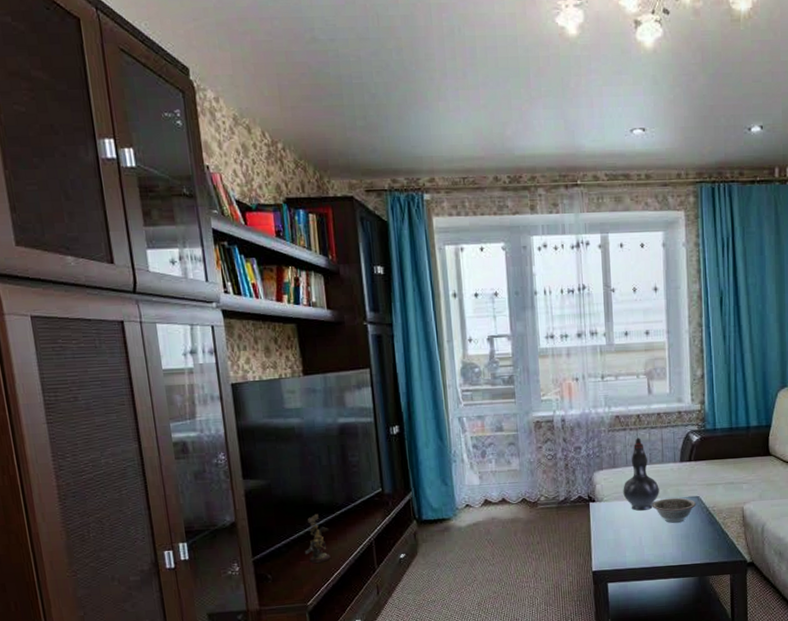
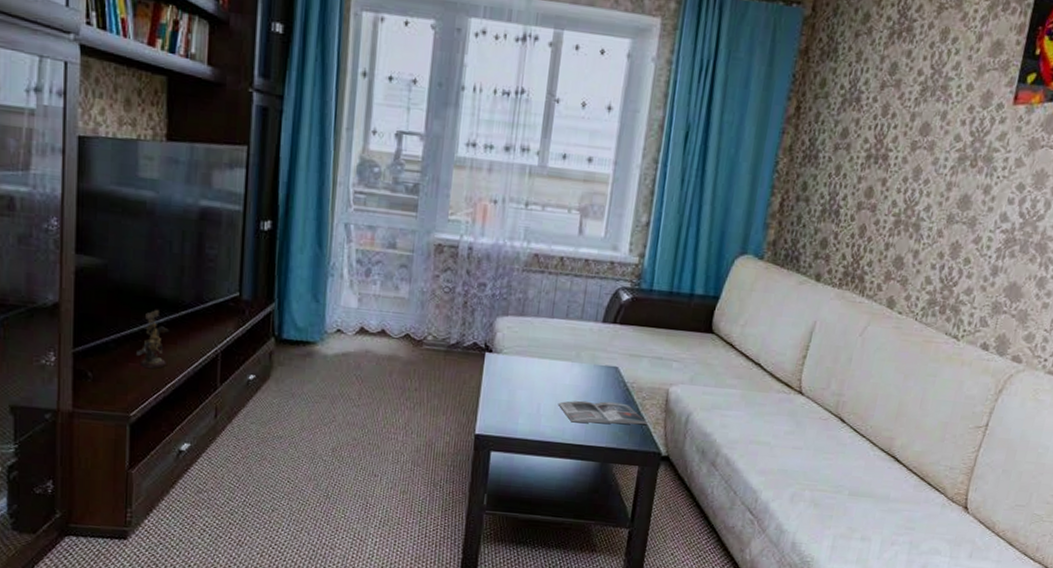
decorative vase: present [623,438,659,511] -> none [527,285,572,373]
decorative bowl: present [652,497,697,523] -> none [559,362,614,395]
magazine: none [655,525,732,548] -> present [557,400,649,425]

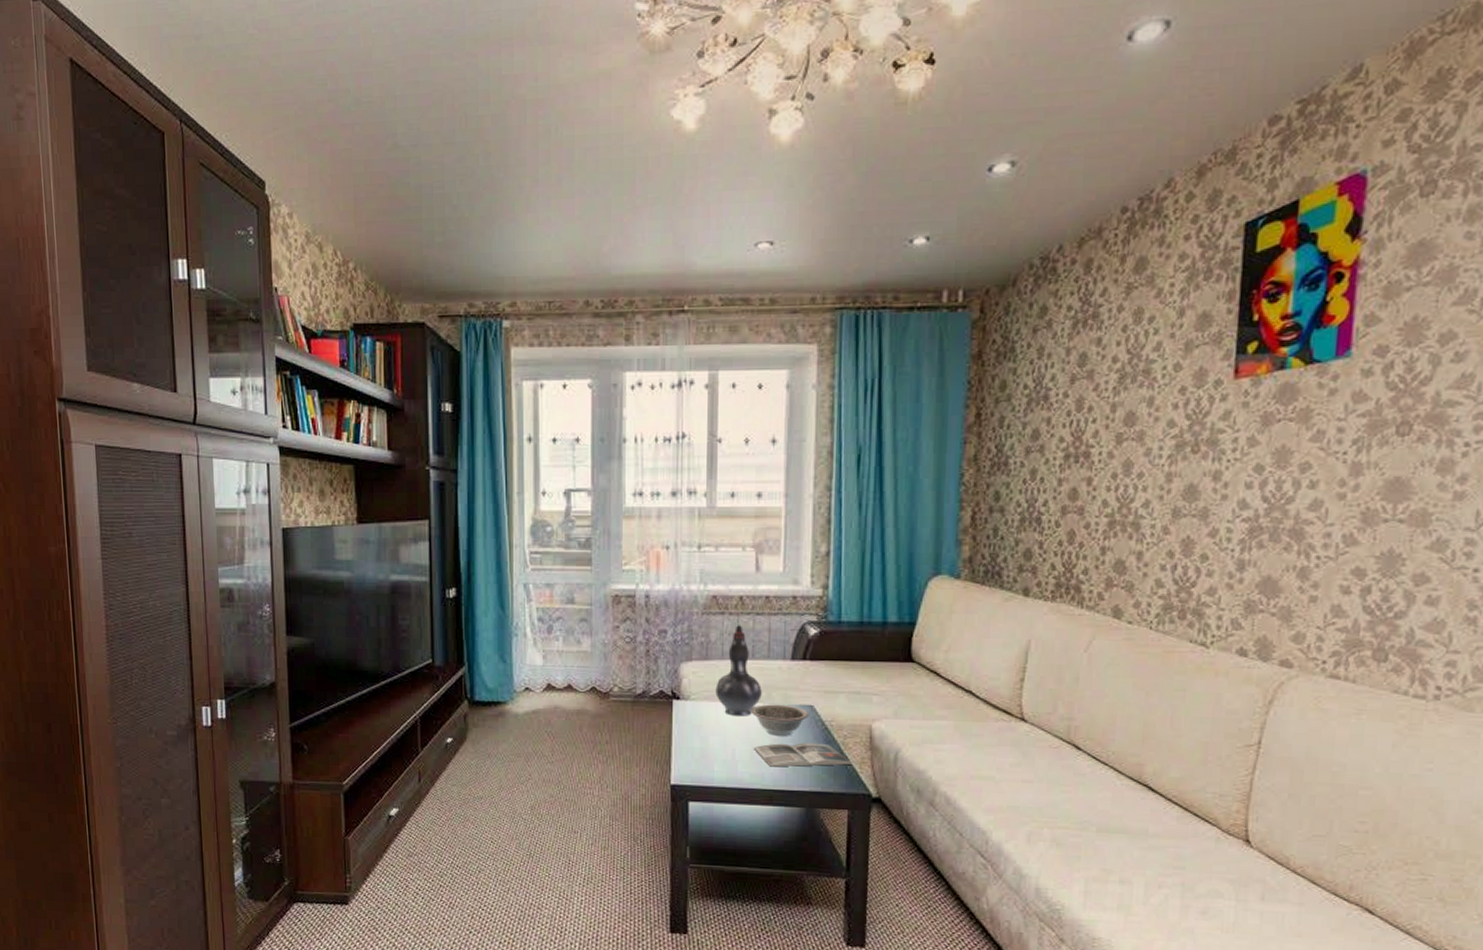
decorative figurine: present [137,309,170,369] -> none [345,681,373,738]
decorative vase: none [527,285,572,373] -> present [715,625,762,716]
decorative bowl: none [559,362,614,395] -> present [751,704,809,736]

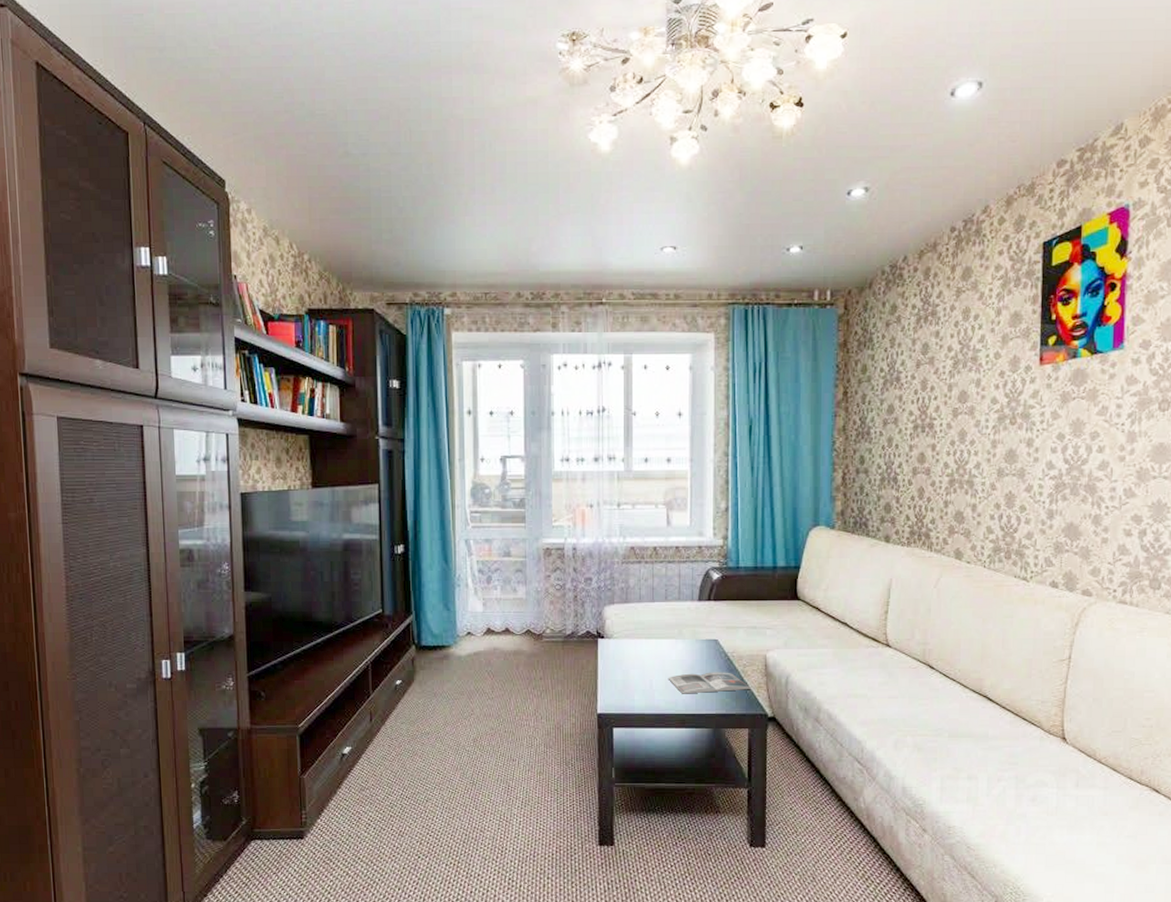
decorative vase: present [715,625,762,716] -> none [635,572,674,651]
decorative bowl: present [751,704,809,736] -> none [665,640,714,667]

